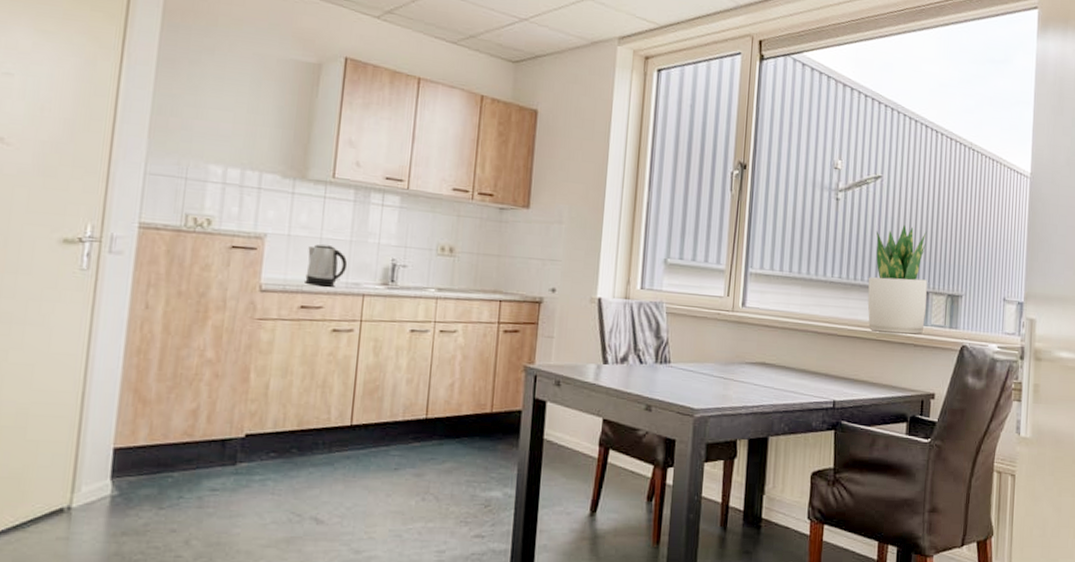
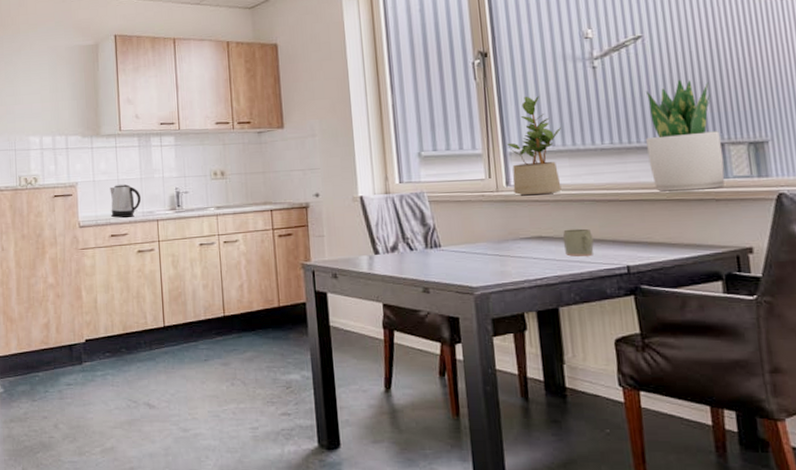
potted plant: none [747,216,799,321] -> present [507,96,562,196]
mug: none [782,358,810,387] -> present [562,228,594,256]

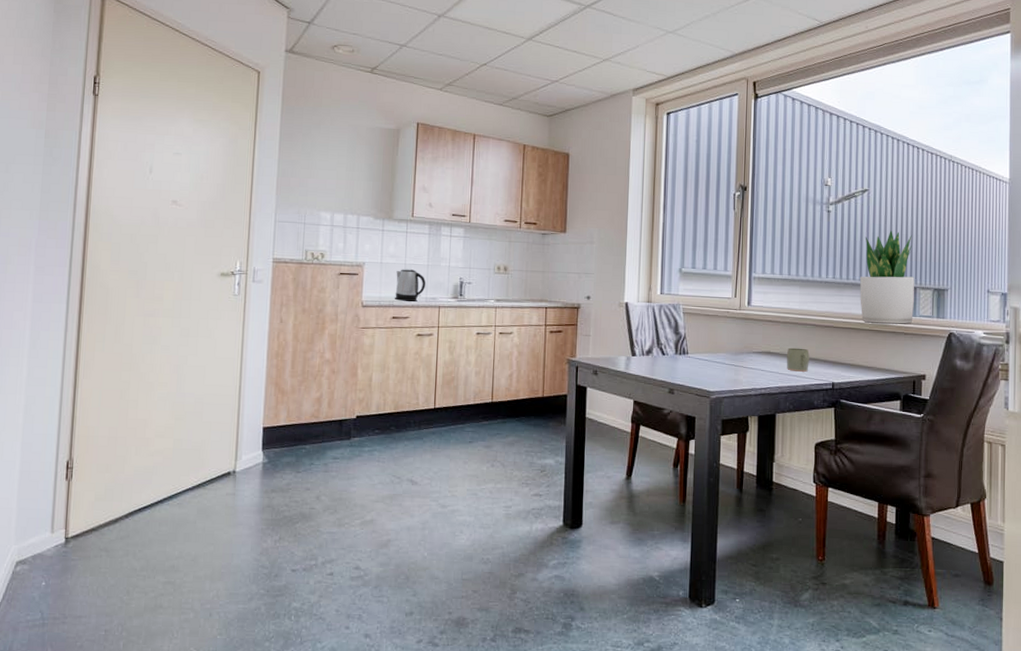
potted plant: present [507,96,562,196] -> none [753,229,797,317]

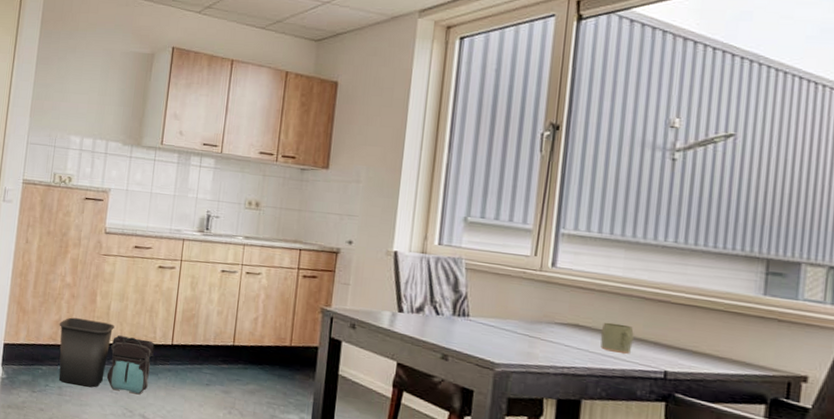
waste bin: none [320,393,377,460] -> present [59,317,115,388]
backpack: none [372,405,418,461] -> present [106,335,155,395]
kettle: present [395,268,426,302] -> none [138,197,172,233]
planter: present [860,230,915,324] -> none [712,187,799,309]

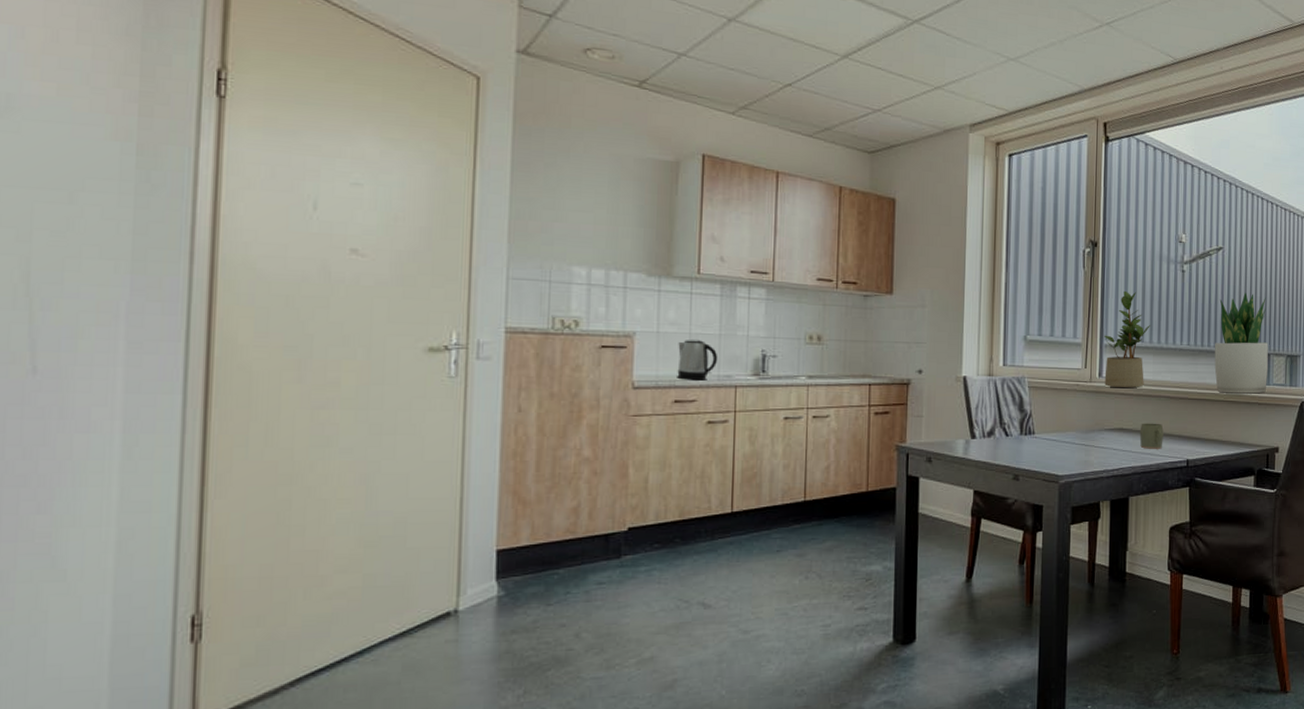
waste bin: present [59,317,115,388] -> none [578,500,656,585]
backpack: present [106,335,155,395] -> none [650,512,710,580]
kettle: none [138,197,172,233] -> present [677,338,718,382]
potted plant: none [558,177,623,283] -> present [1104,290,1150,389]
planter: none [712,187,799,309] -> present [1214,292,1269,394]

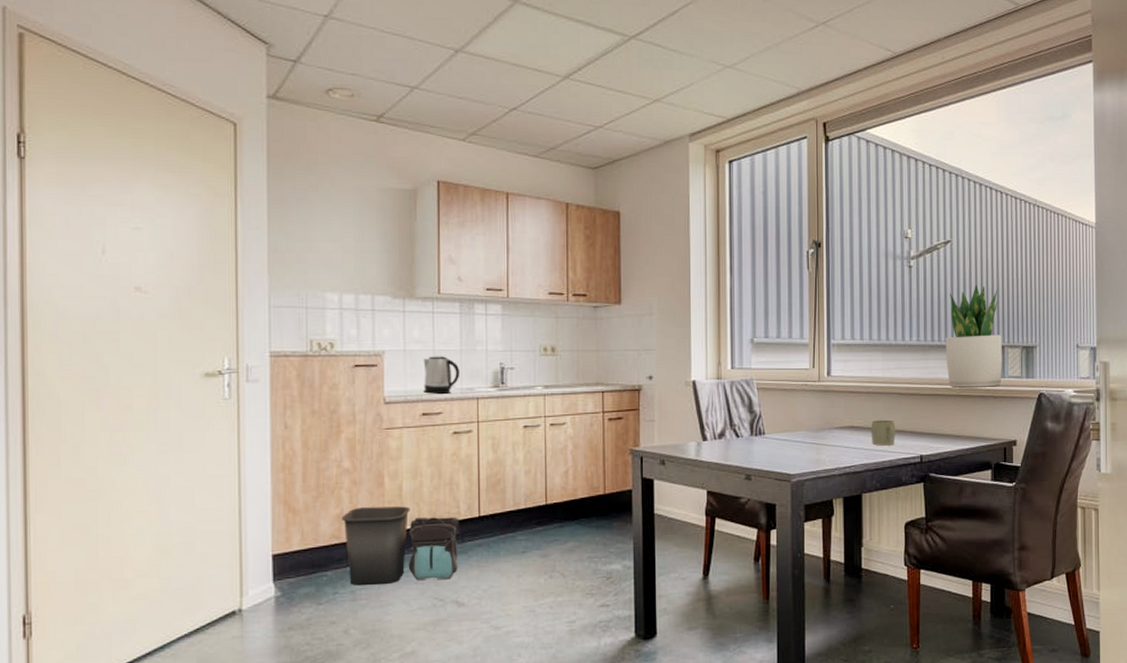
waste bin: none [578,500,656,585] -> present [341,506,410,585]
backpack: none [650,512,710,580] -> present [408,517,460,580]
potted plant: present [1104,290,1150,389] -> none [831,289,878,387]

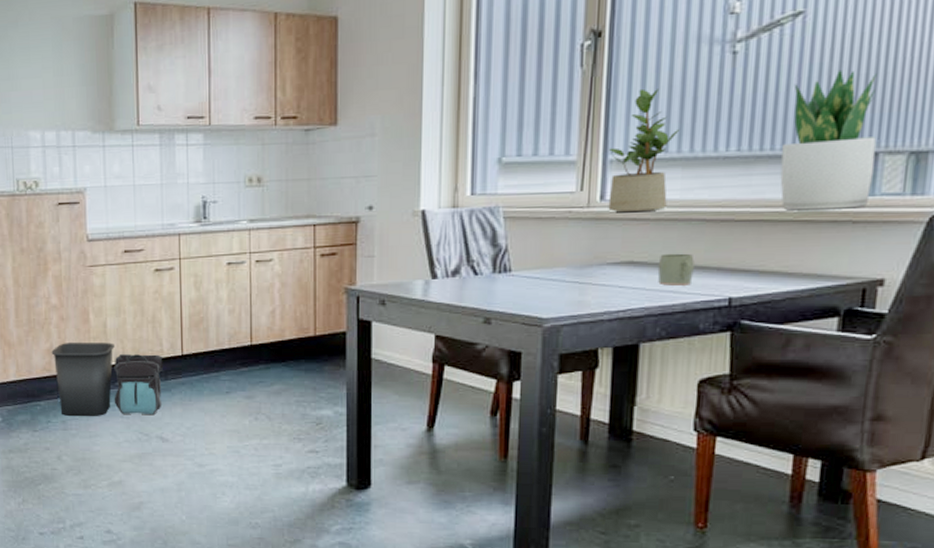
kettle: present [423,355,461,395] -> none [124,190,161,232]
potted plant: none [831,289,878,387] -> present [608,88,679,213]

